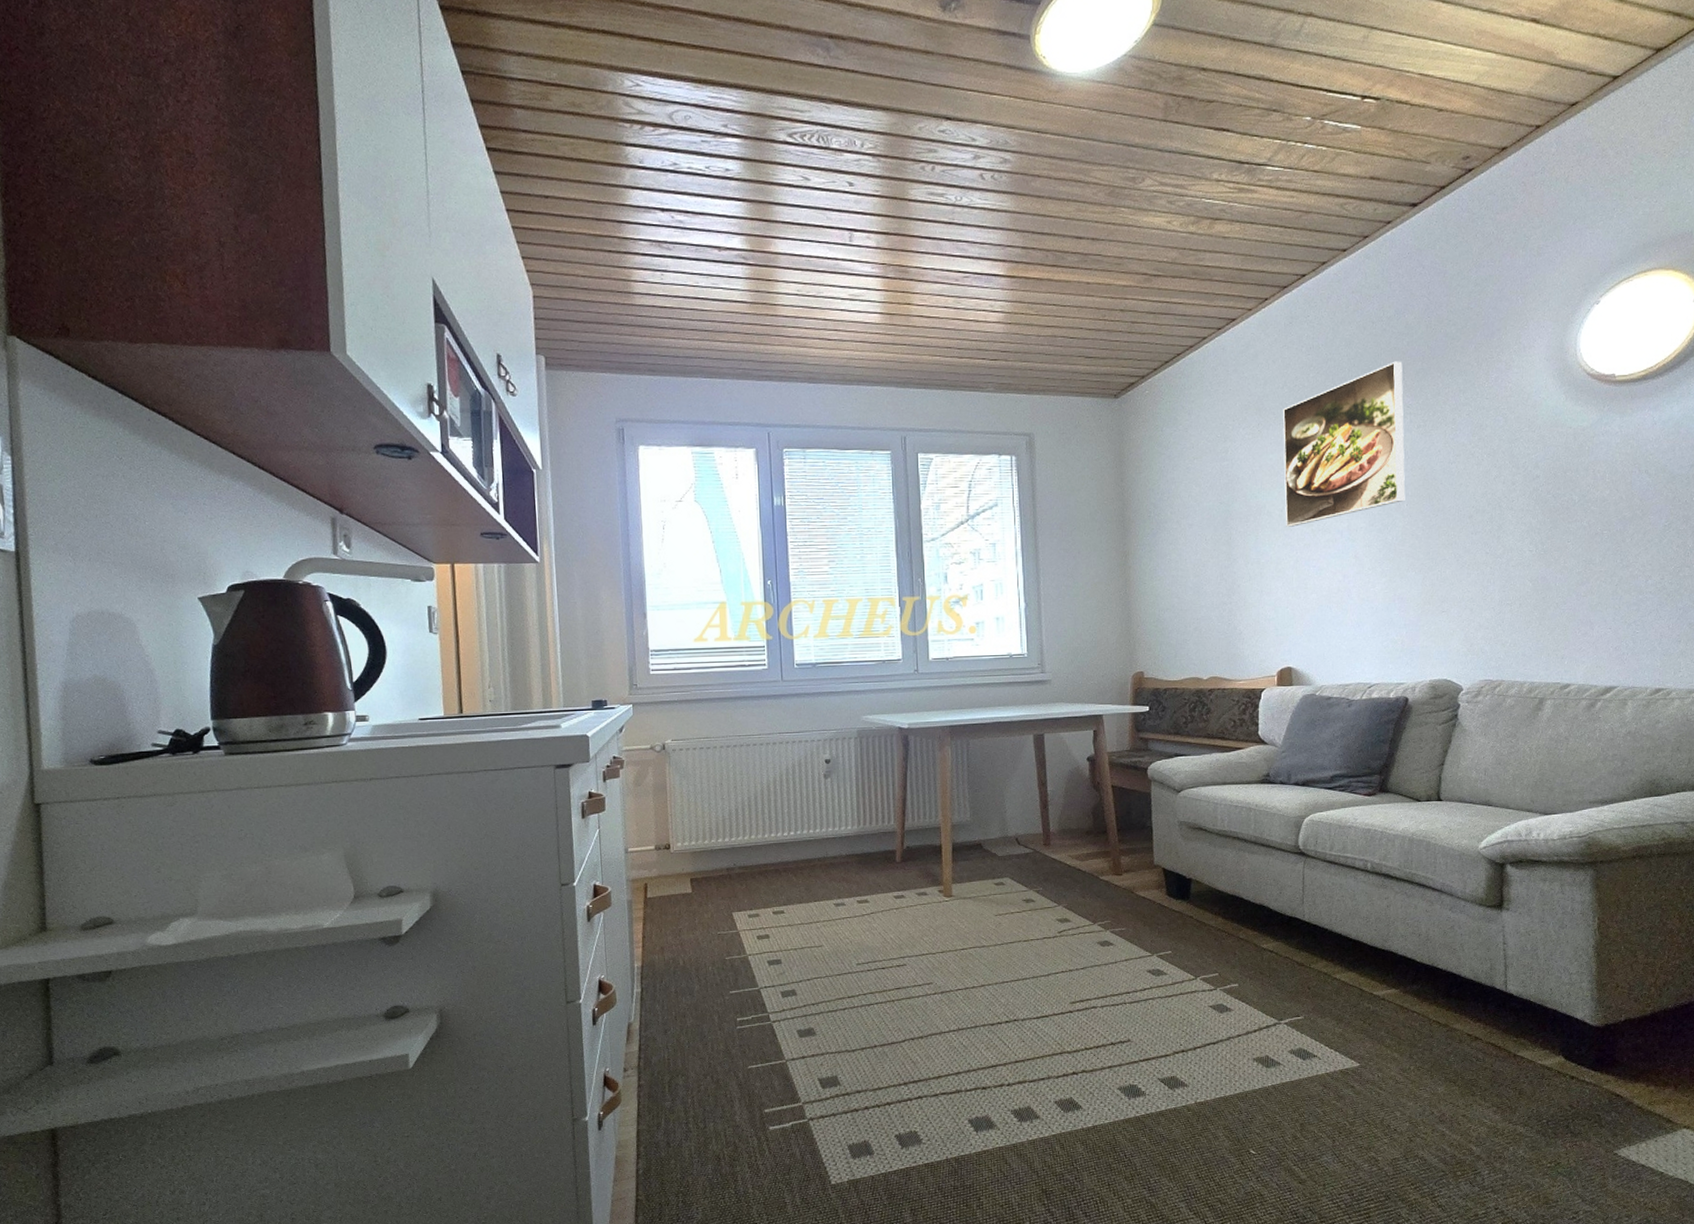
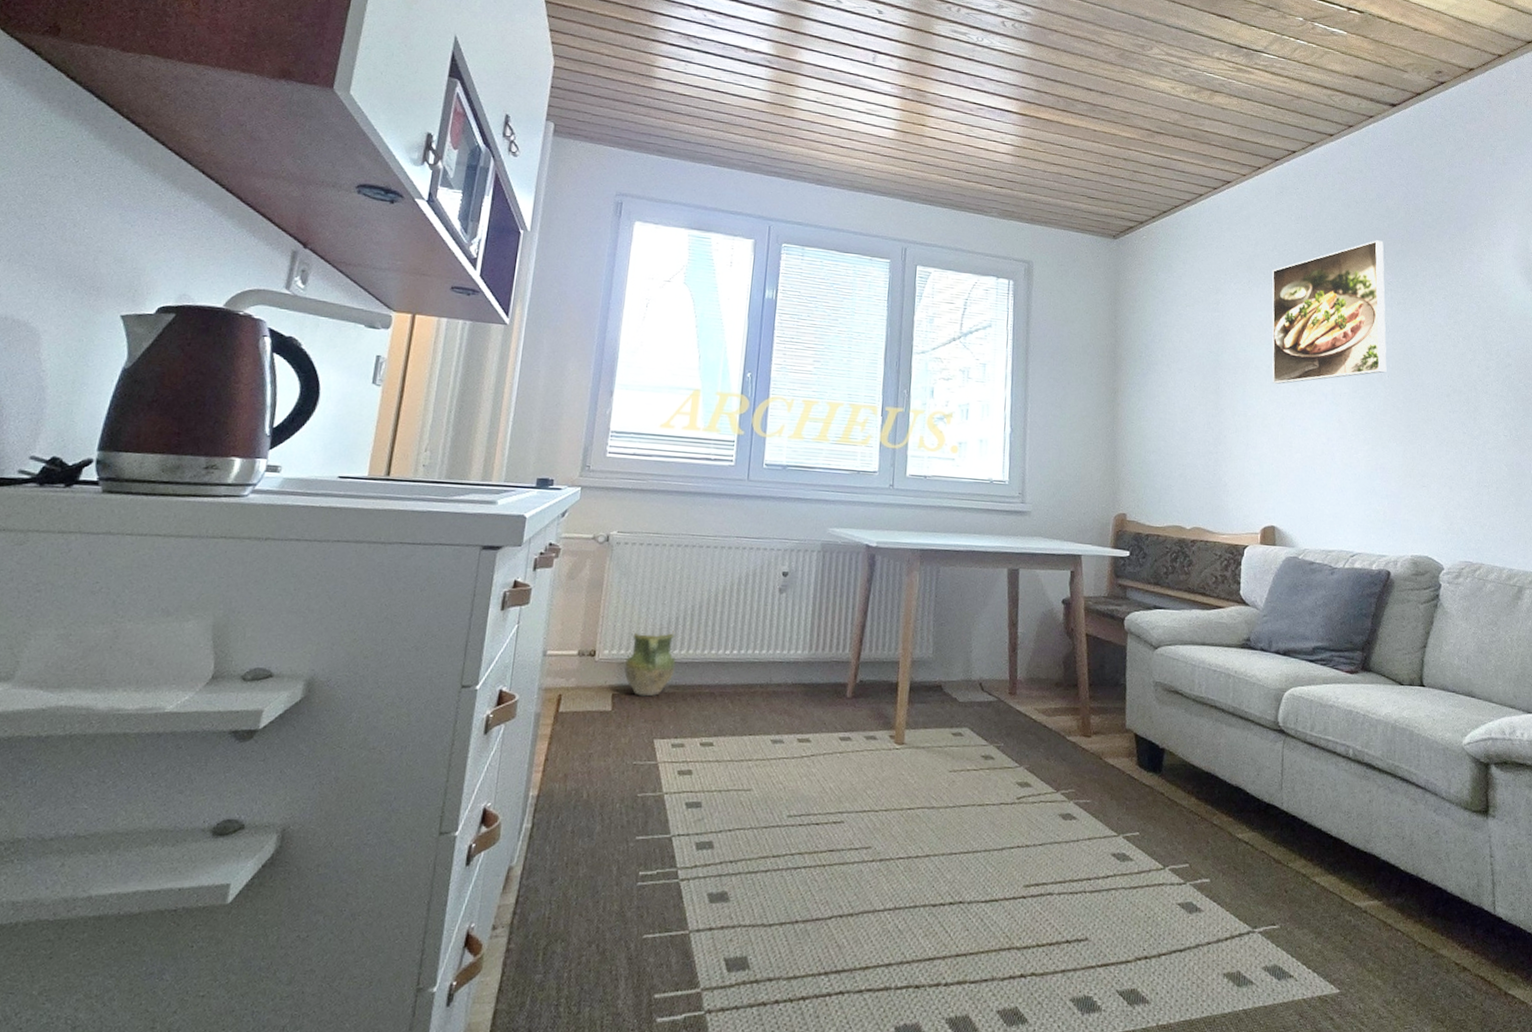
ceramic jug: none [696,820,742,879] -> present [623,630,676,697]

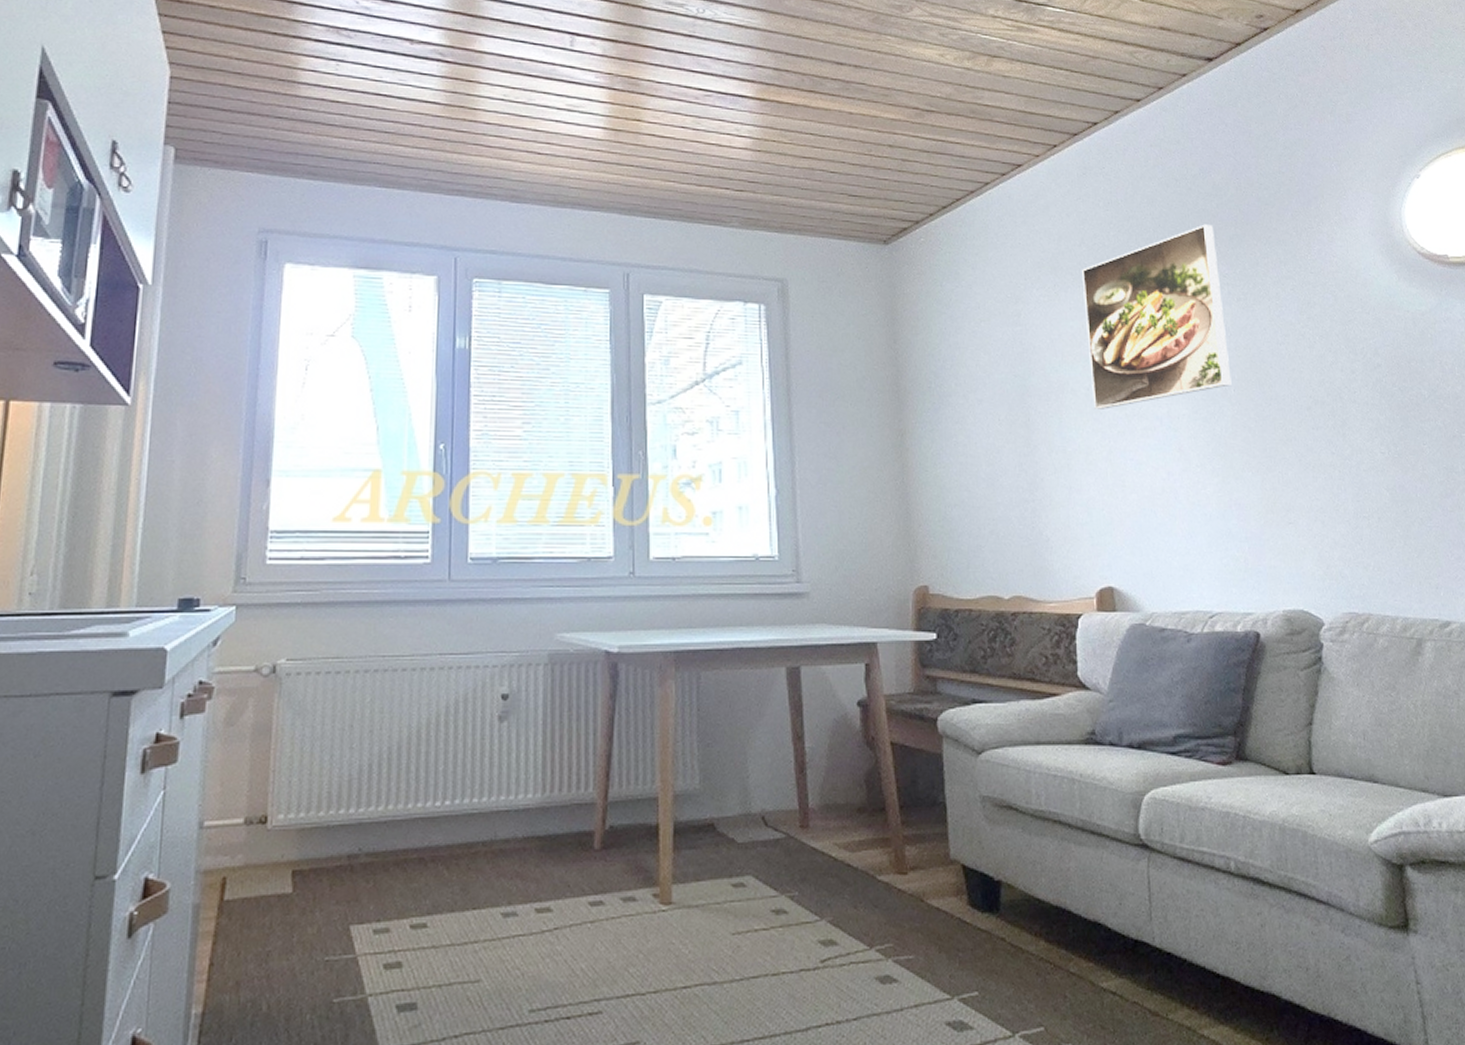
ceramic jug: present [623,630,676,697] -> none [305,781,372,871]

